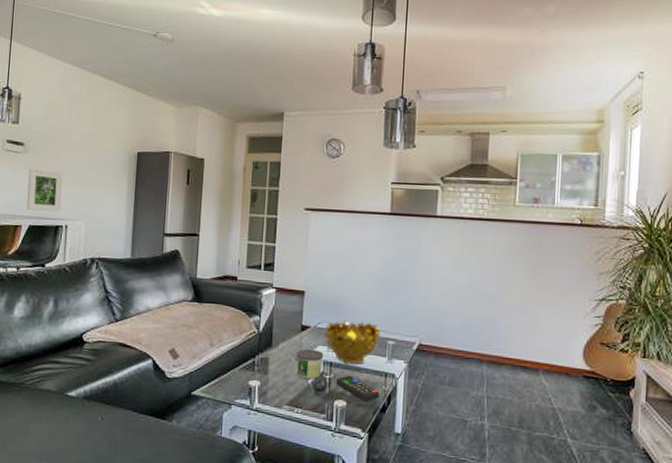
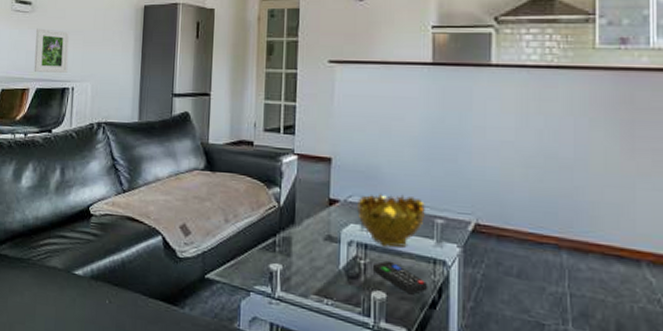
candle: present [296,349,324,379] -> none [324,227,357,264]

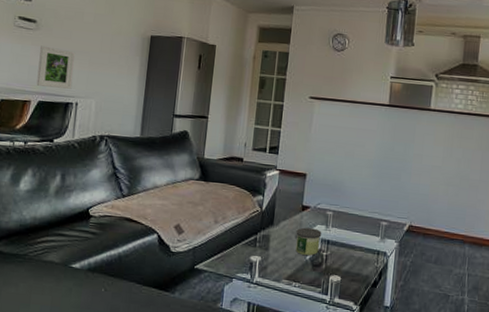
candle: none [324,227,357,264] -> present [295,227,322,256]
decorative bowl: present [357,193,425,247] -> none [324,201,375,243]
remote control: present [372,260,428,295] -> none [331,252,372,277]

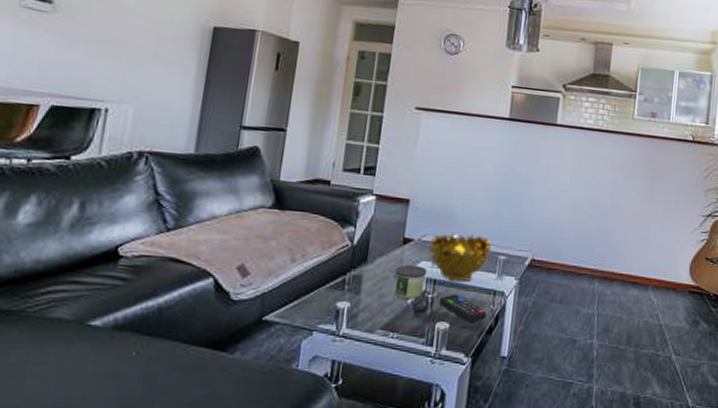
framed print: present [36,45,75,89] -> none [49,33,107,91]
decorative bowl: none [324,201,375,243] -> present [430,232,491,282]
remote control: none [331,252,372,277] -> present [438,294,487,323]

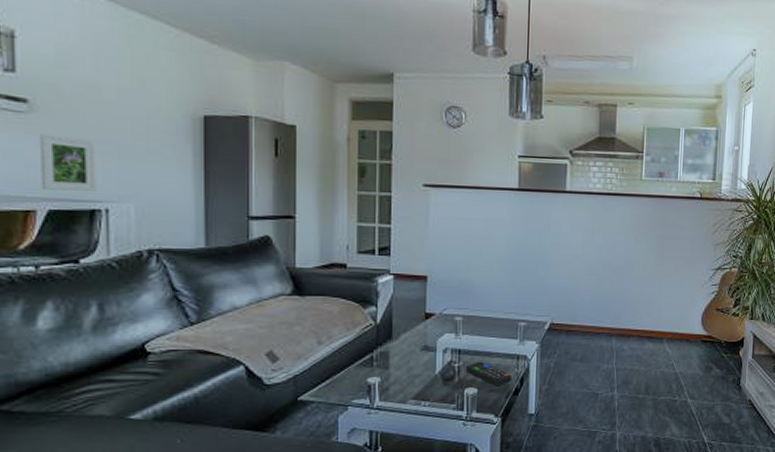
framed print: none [49,33,107,91] -> present [40,134,97,191]
candle: present [394,264,427,299] -> none [420,338,451,369]
decorative bowl: present [430,232,491,282] -> none [452,304,510,350]

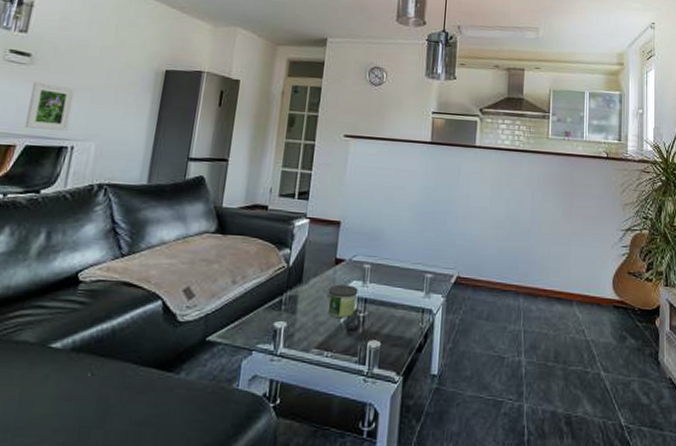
candle: none [420,338,451,369] -> present [328,284,358,318]
remote control: present [465,361,513,387] -> none [370,312,417,341]

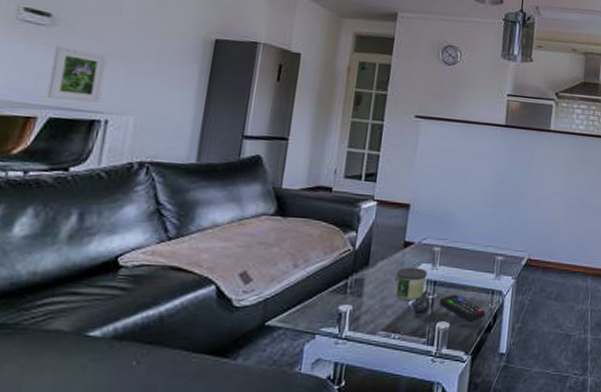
remote control: none [370,312,417,341] -> present [439,294,486,322]

